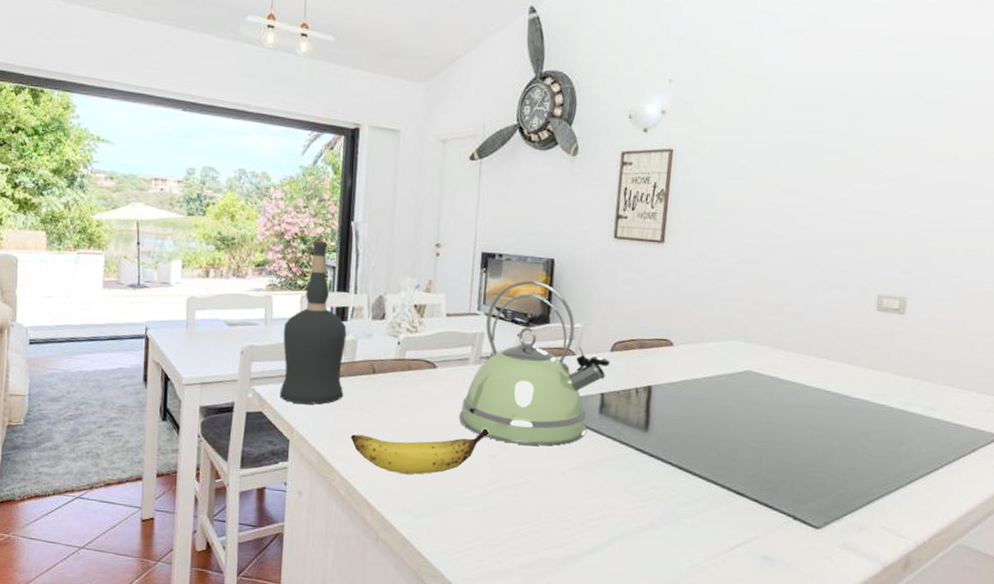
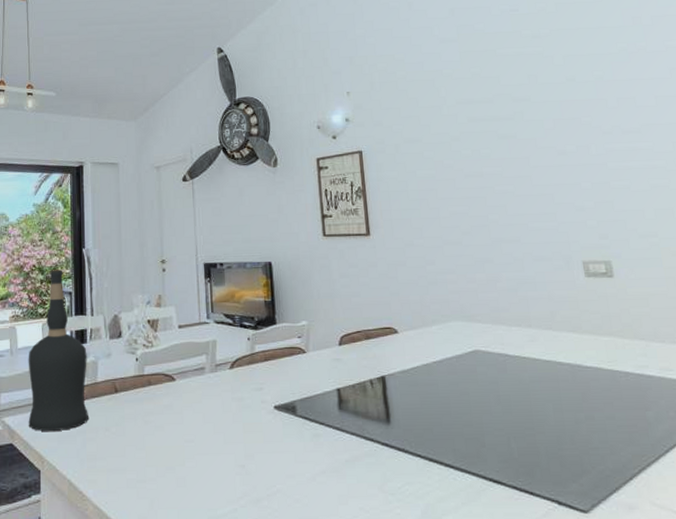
banana: present [350,428,490,475] -> none [99,437,235,496]
kettle: present [459,280,610,446] -> none [202,284,340,451]

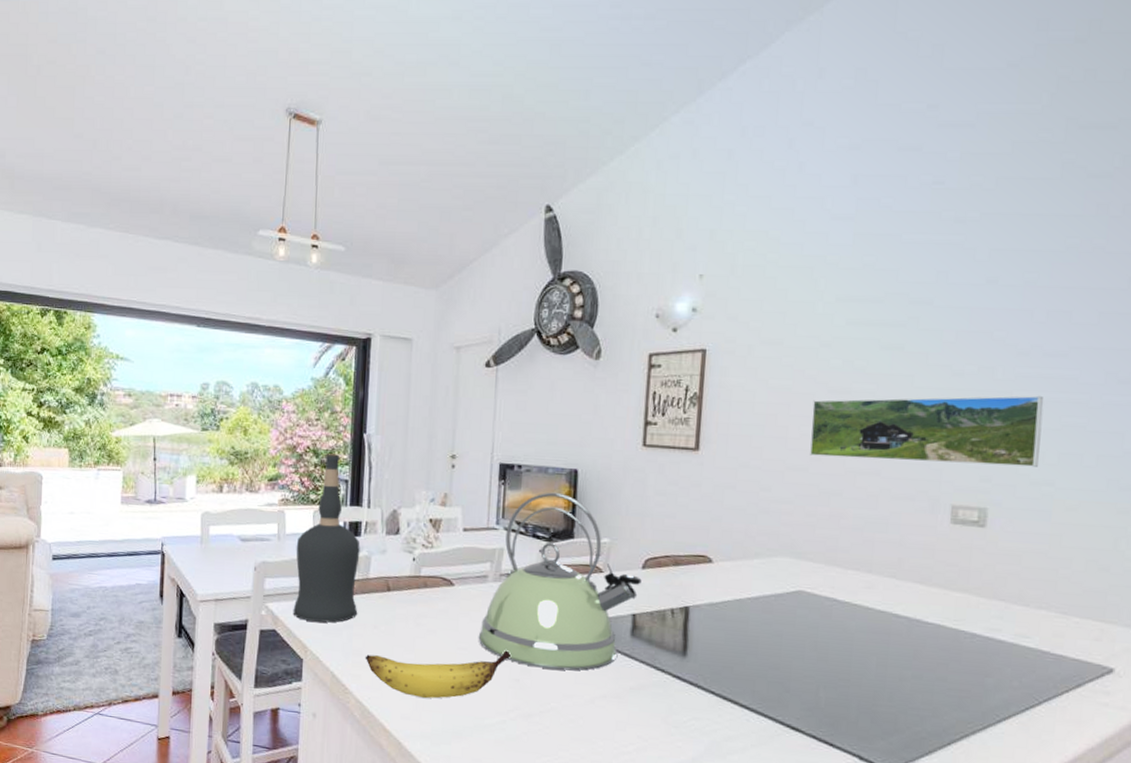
banana: none [99,437,235,496] -> present [365,650,512,699]
kettle: none [202,284,340,451] -> present [478,492,642,671]
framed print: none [455,164,641,231] -> present [809,395,1044,467]

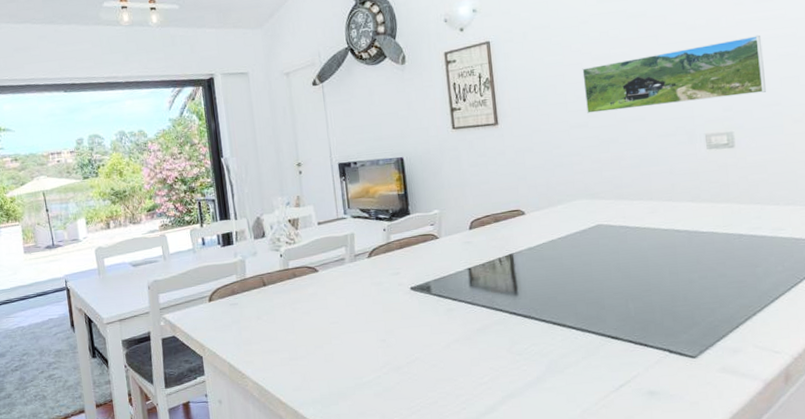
liquor bottle: present [293,453,360,623] -> none [180,179,242,324]
banana: present [365,650,512,699] -> none [254,317,376,371]
kettle: present [478,492,642,671] -> none [345,179,471,327]

